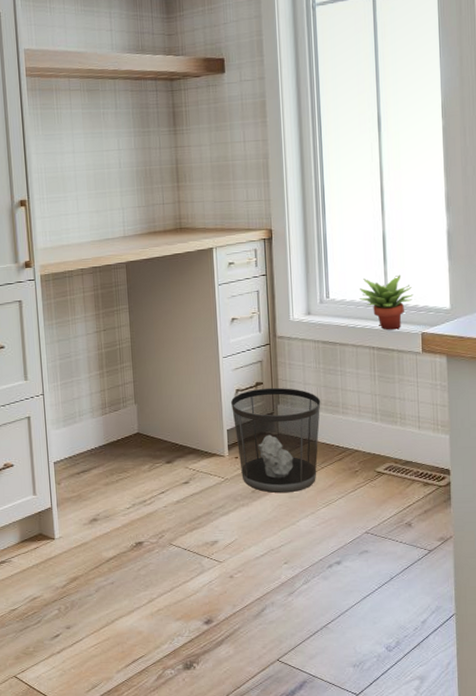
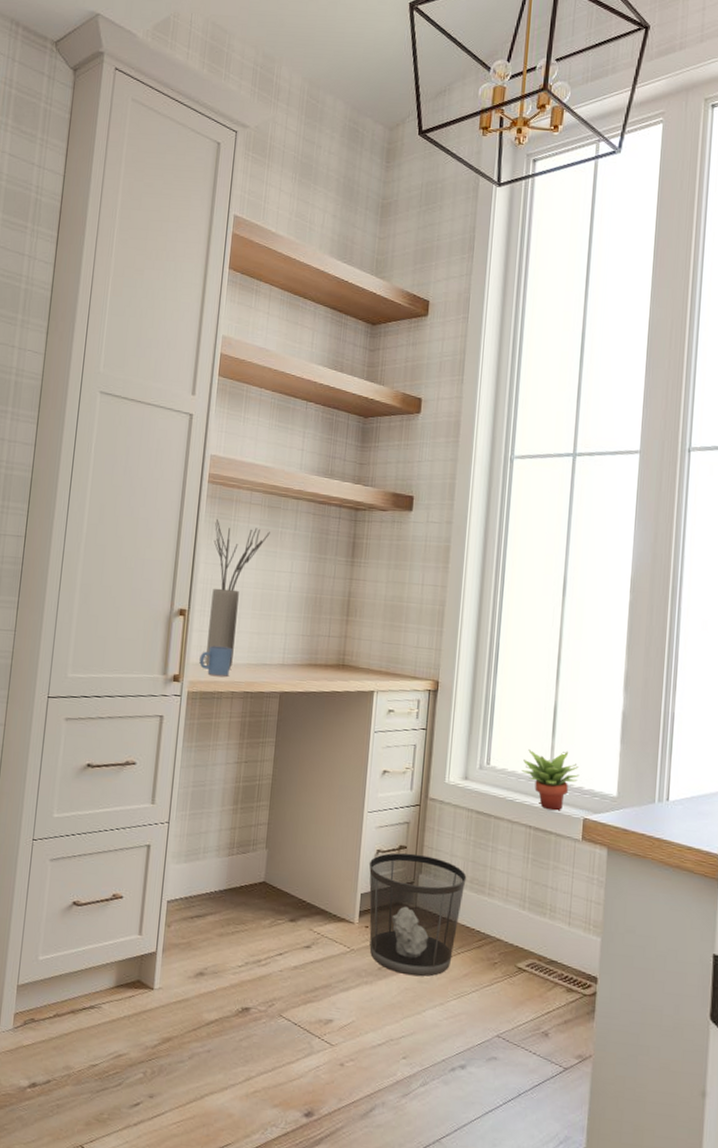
vase: none [39,110,93,249] -> present [205,519,270,669]
mug: none [46,228,76,258] -> present [199,645,232,678]

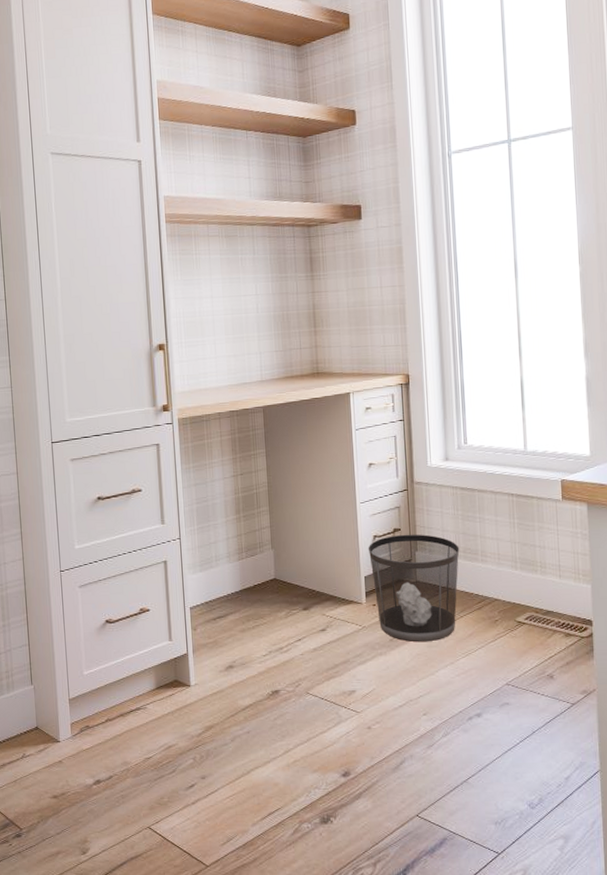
mug: present [199,645,232,678] -> none [184,372,214,402]
vase: present [205,519,270,669] -> none [178,256,231,392]
succulent plant: present [521,750,580,811] -> none [497,420,552,477]

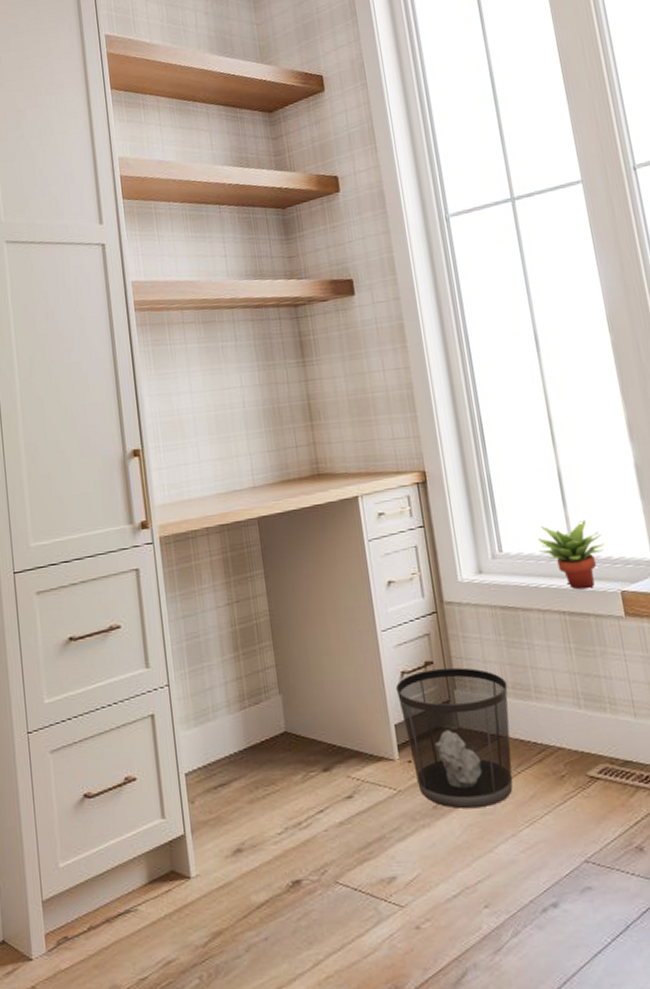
succulent plant: none [497,420,552,477] -> present [538,519,605,590]

